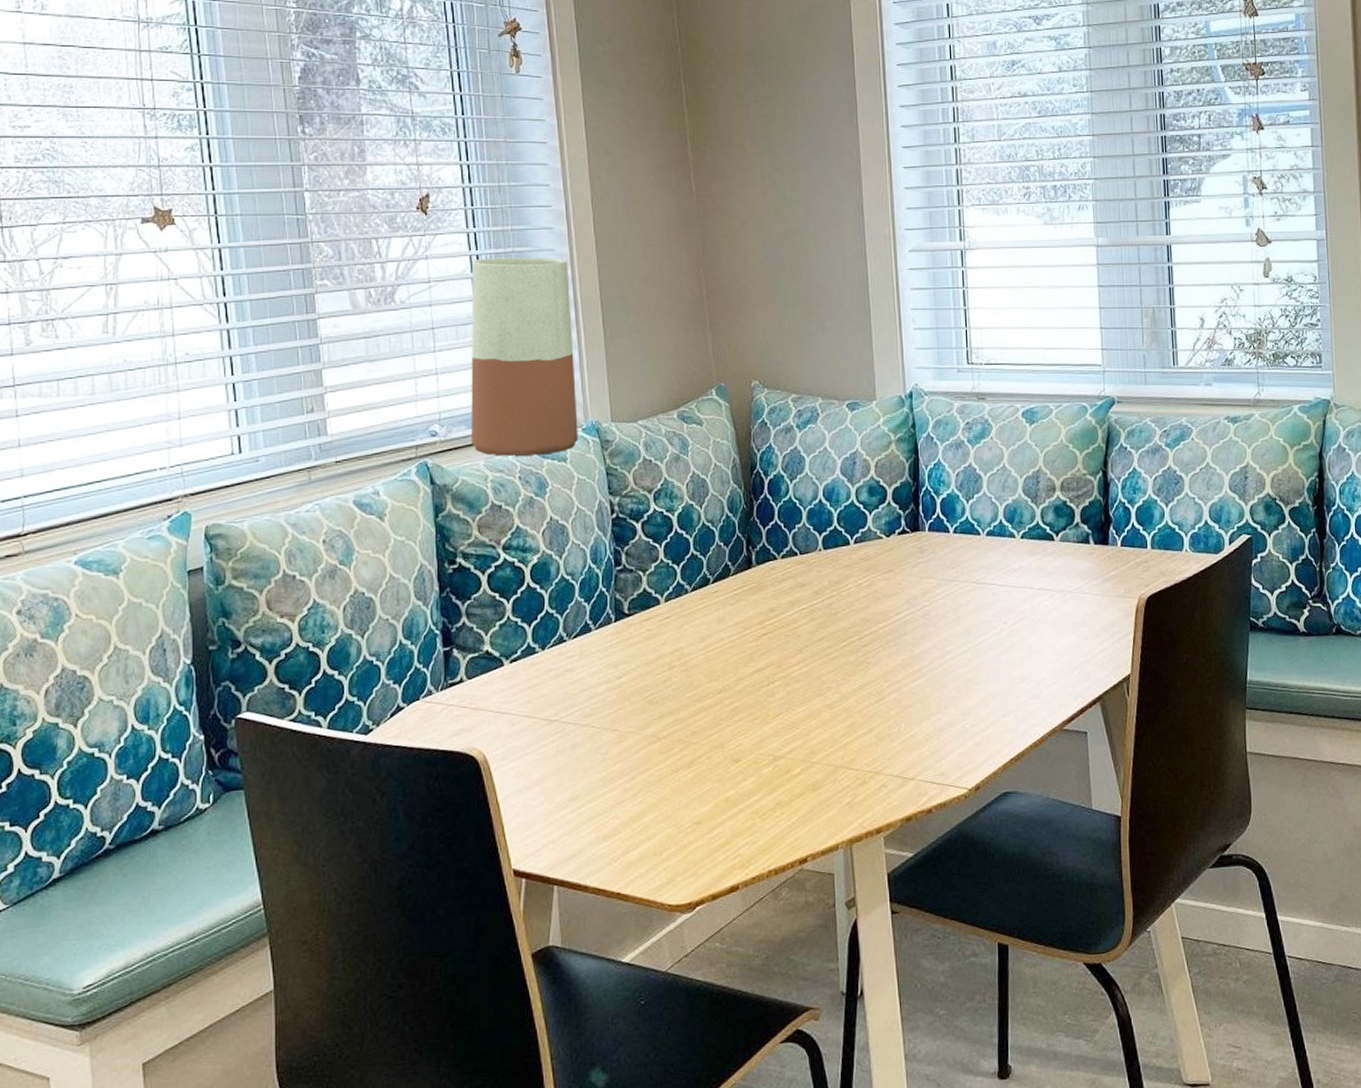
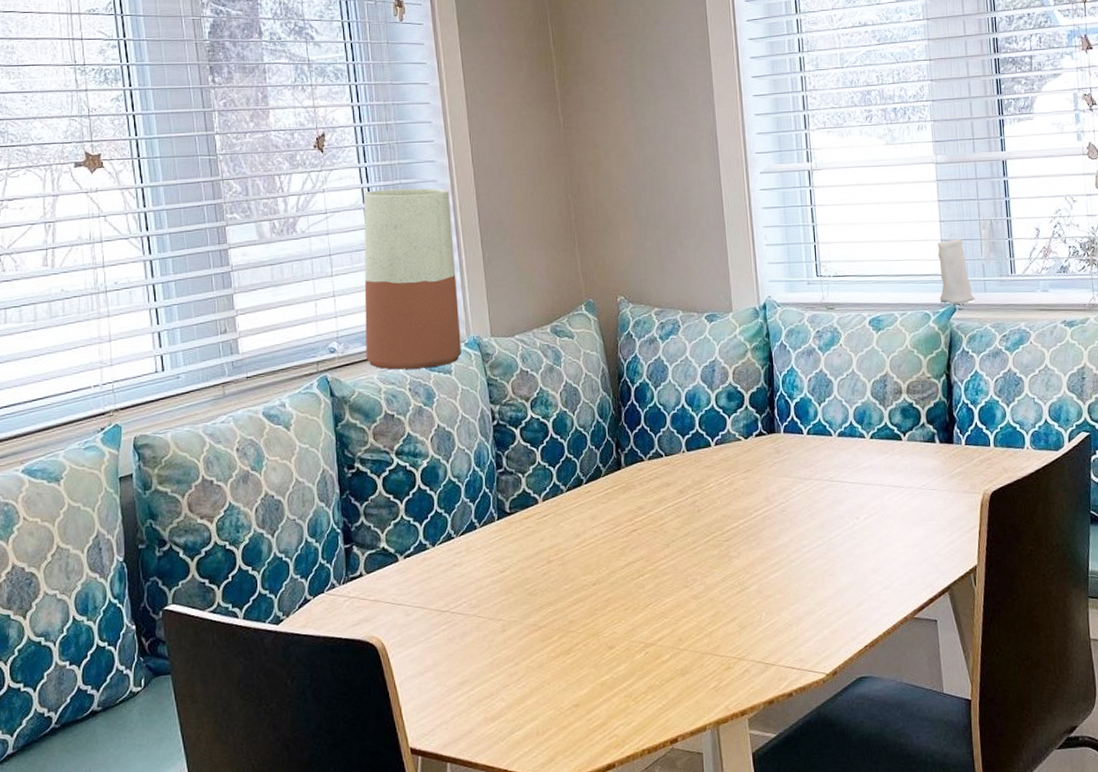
candle: none [1096,320,1135,398] -> present [937,232,975,305]

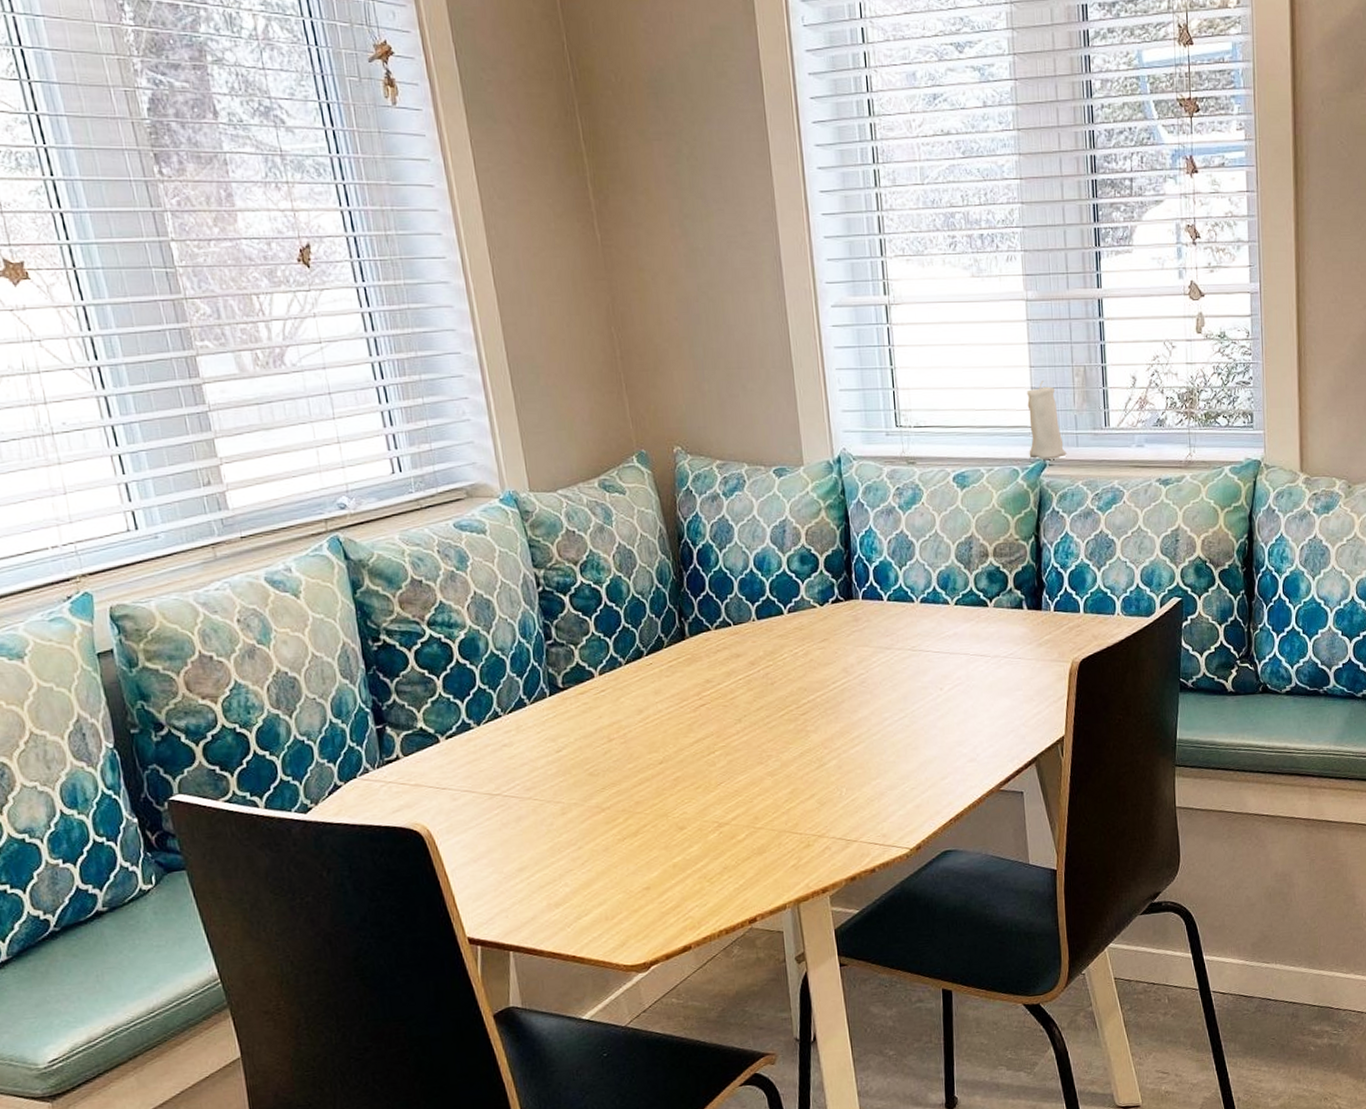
vase: present [364,188,461,370] -> none [365,314,496,529]

